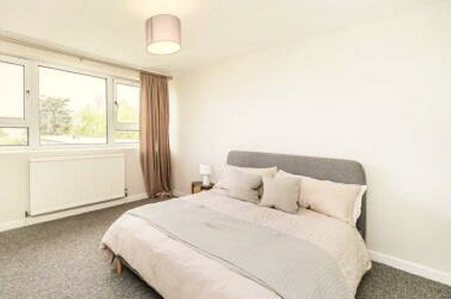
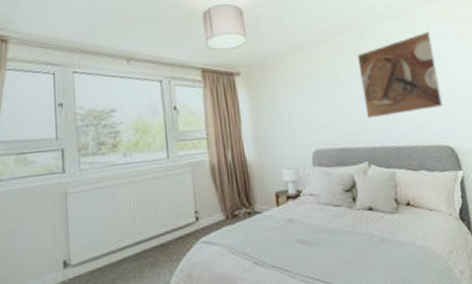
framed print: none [282,51,358,129] -> present [357,31,443,119]

